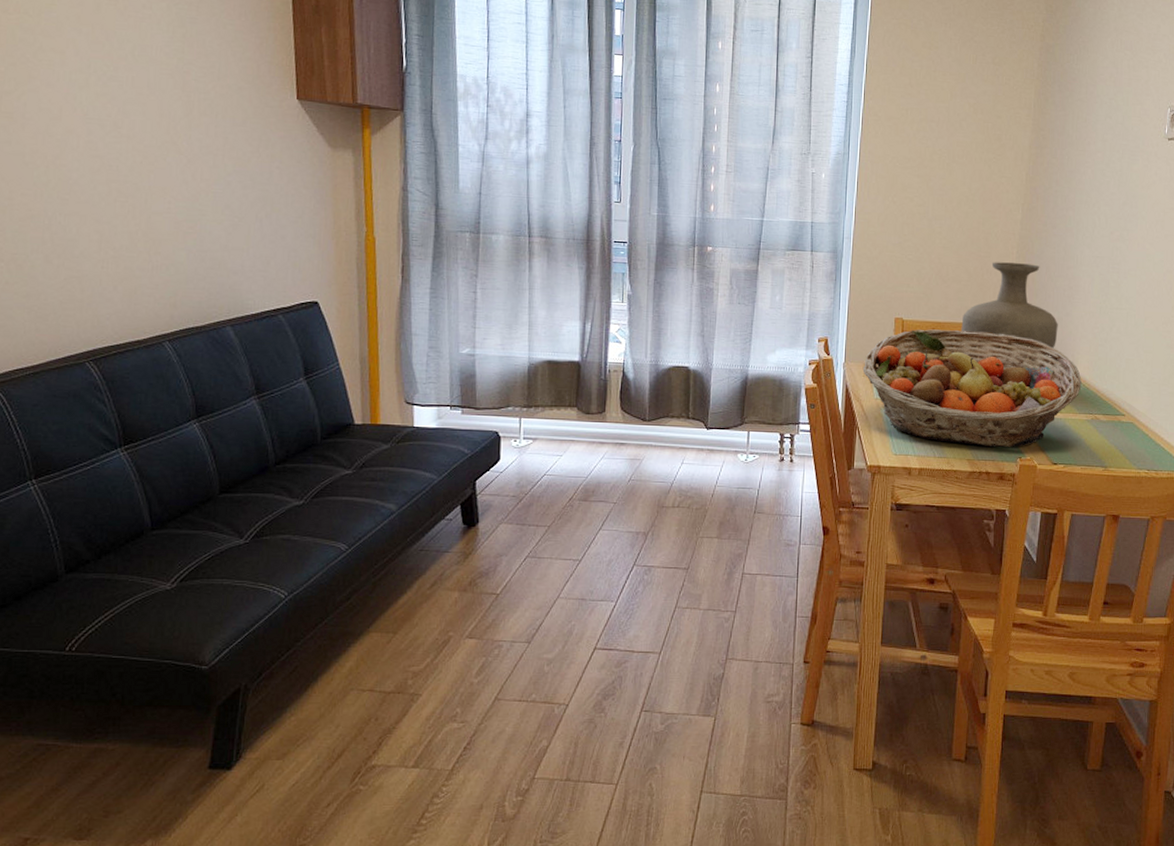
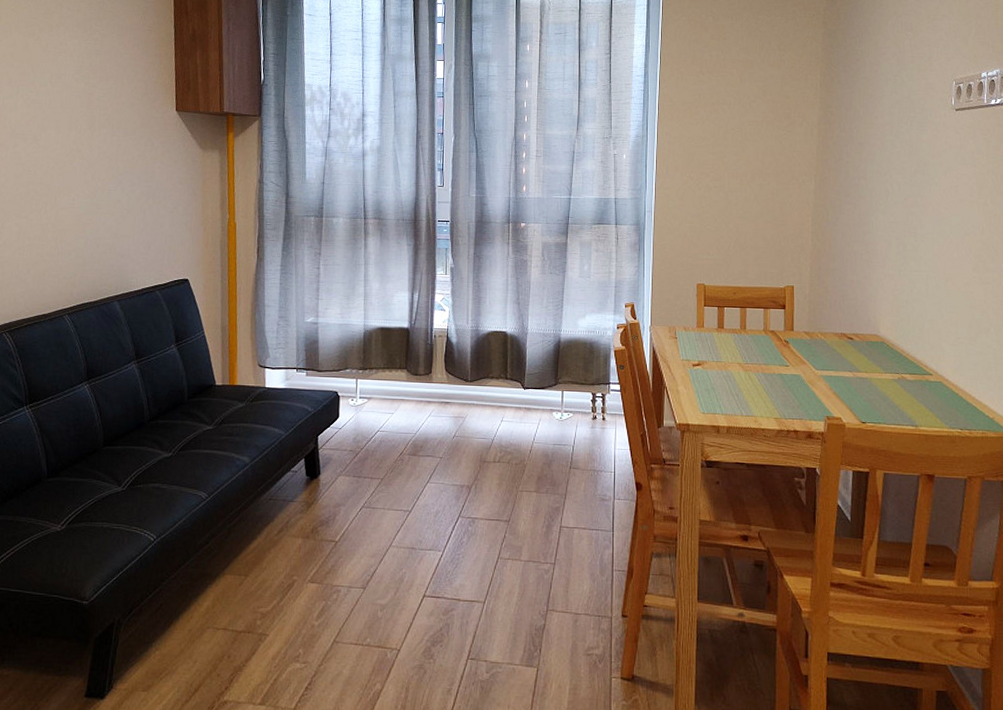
fruit basket: present [862,329,1082,447] -> none [668,294,886,406]
vase: present [961,262,1058,361] -> none [761,229,858,323]

